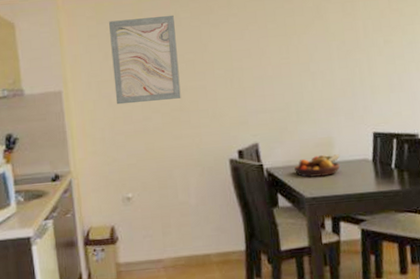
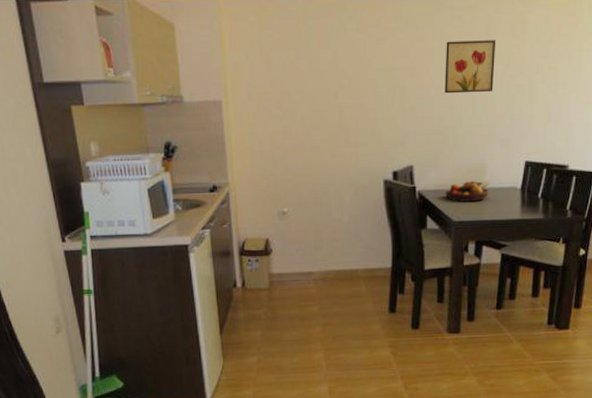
wall art: present [109,15,181,105] -> none [272,25,341,118]
wall art: none [279,19,331,72] -> present [445,40,496,94]

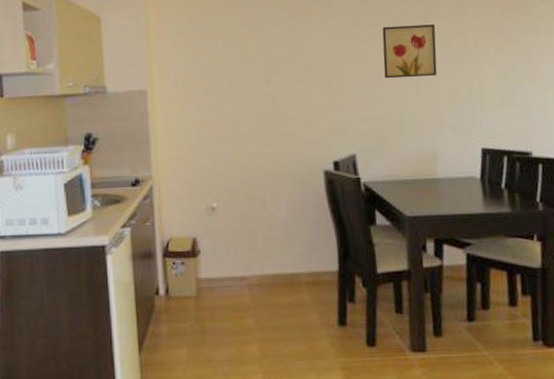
fruit bowl: present [446,180,490,203] -> none [394,170,445,195]

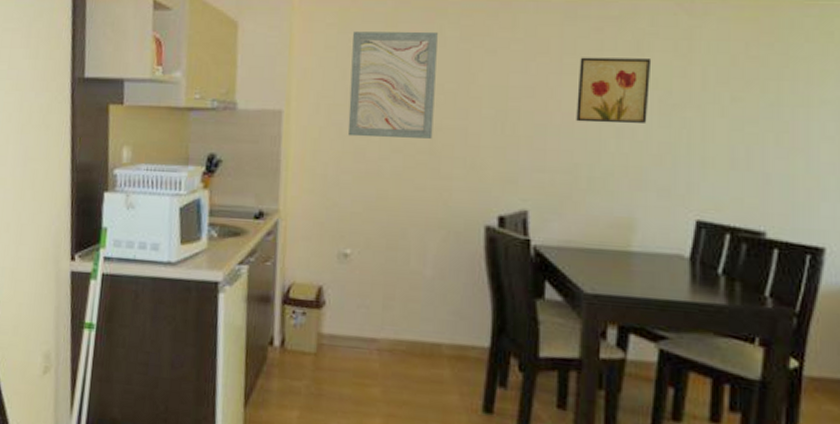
wall art: none [200,14,274,107] -> present [347,31,438,139]

